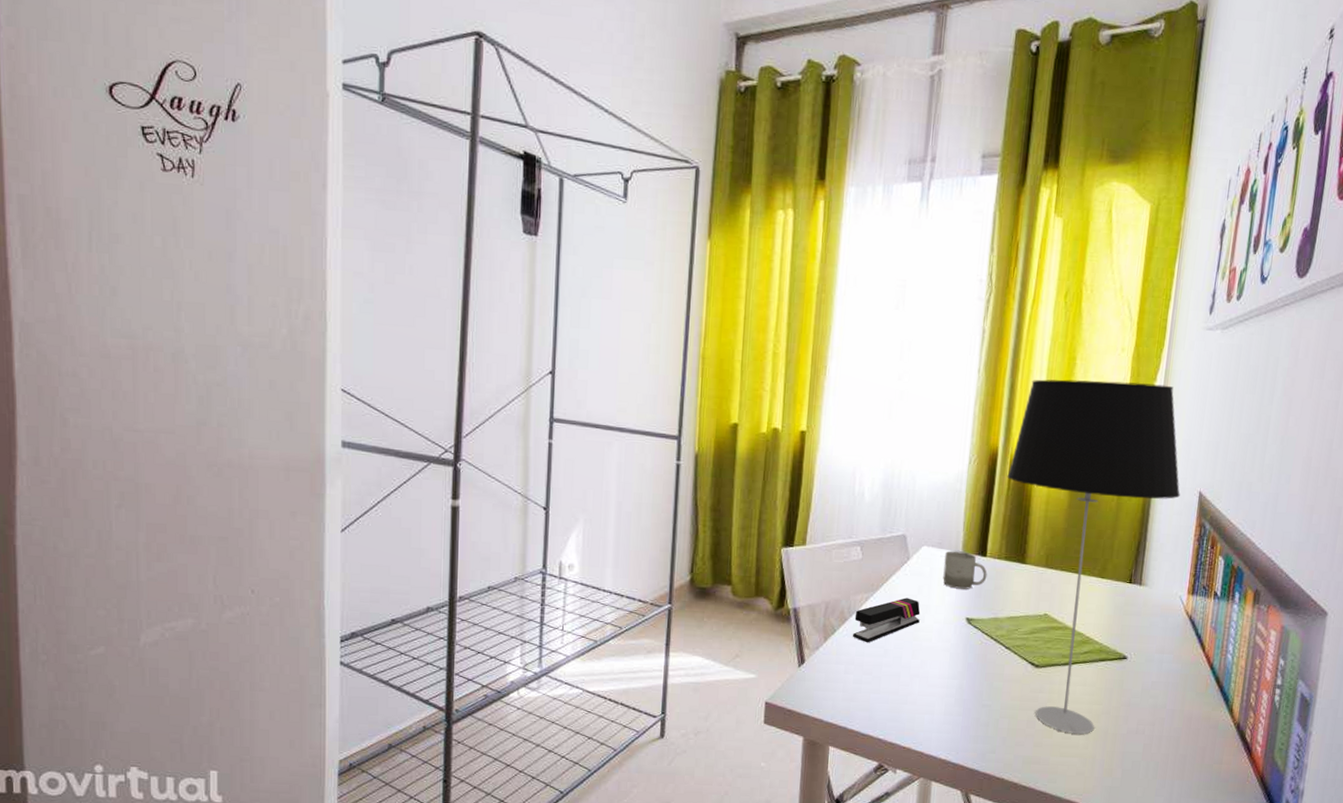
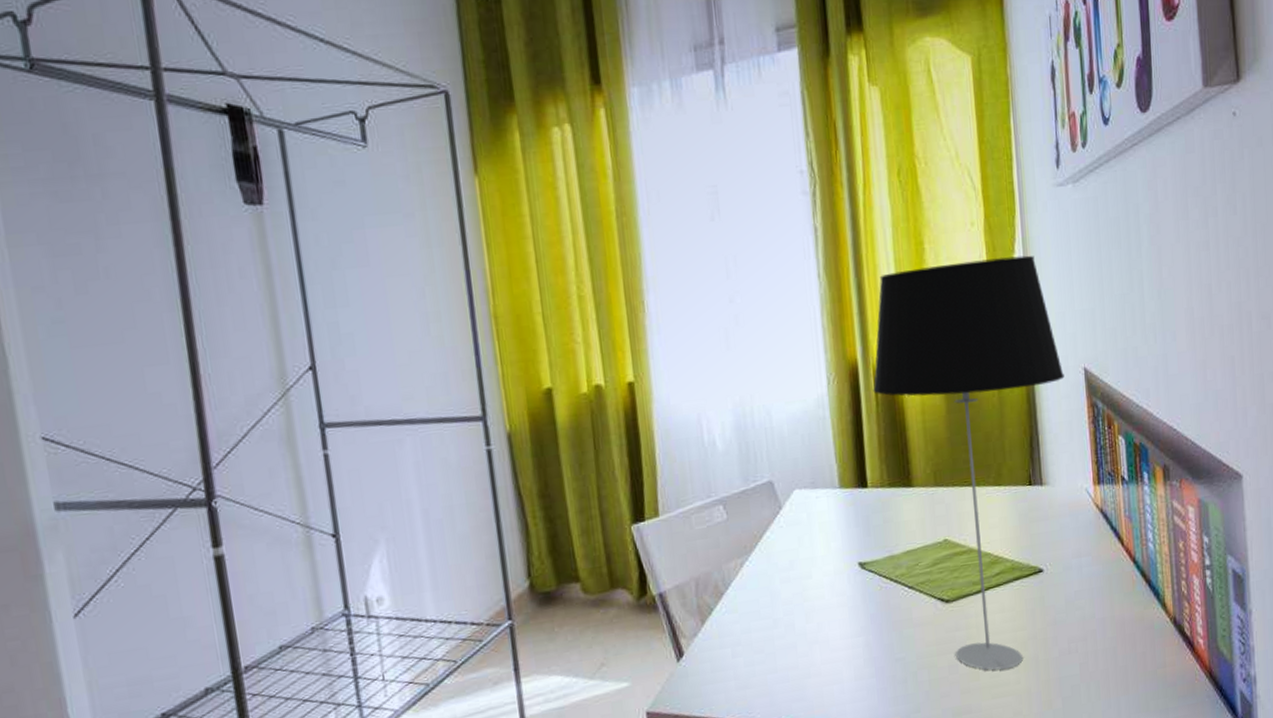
stapler: present [853,598,921,642] -> none [731,553,807,616]
cup: present [943,551,988,589] -> none [821,486,873,532]

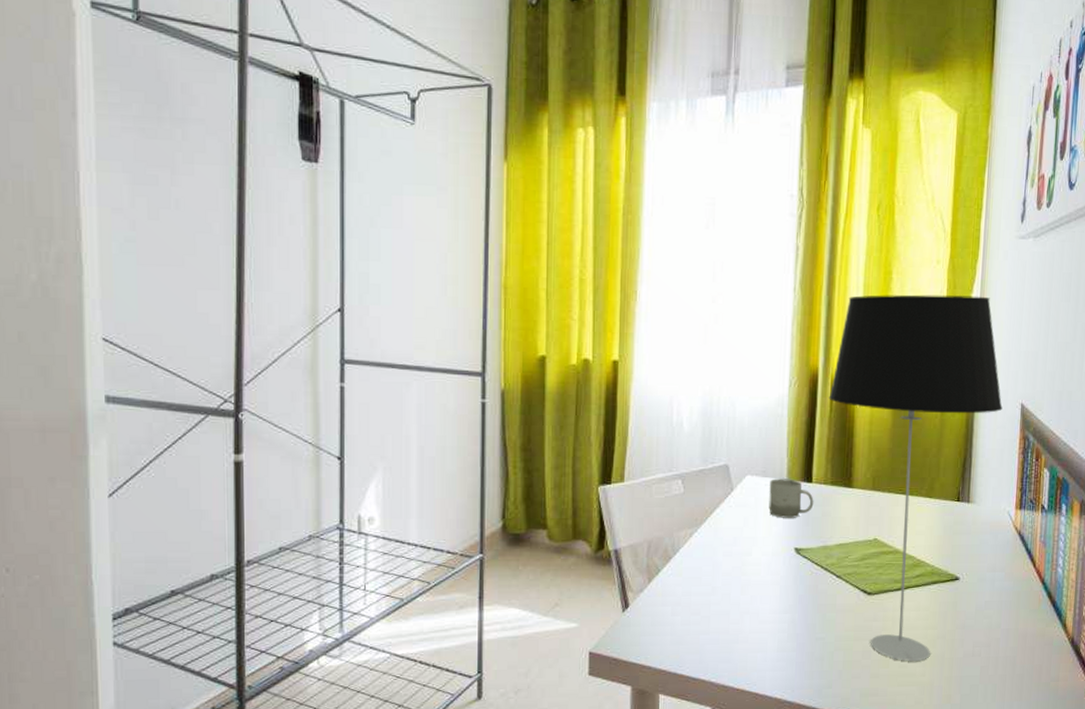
cup: none [821,486,873,532] -> present [769,479,814,518]

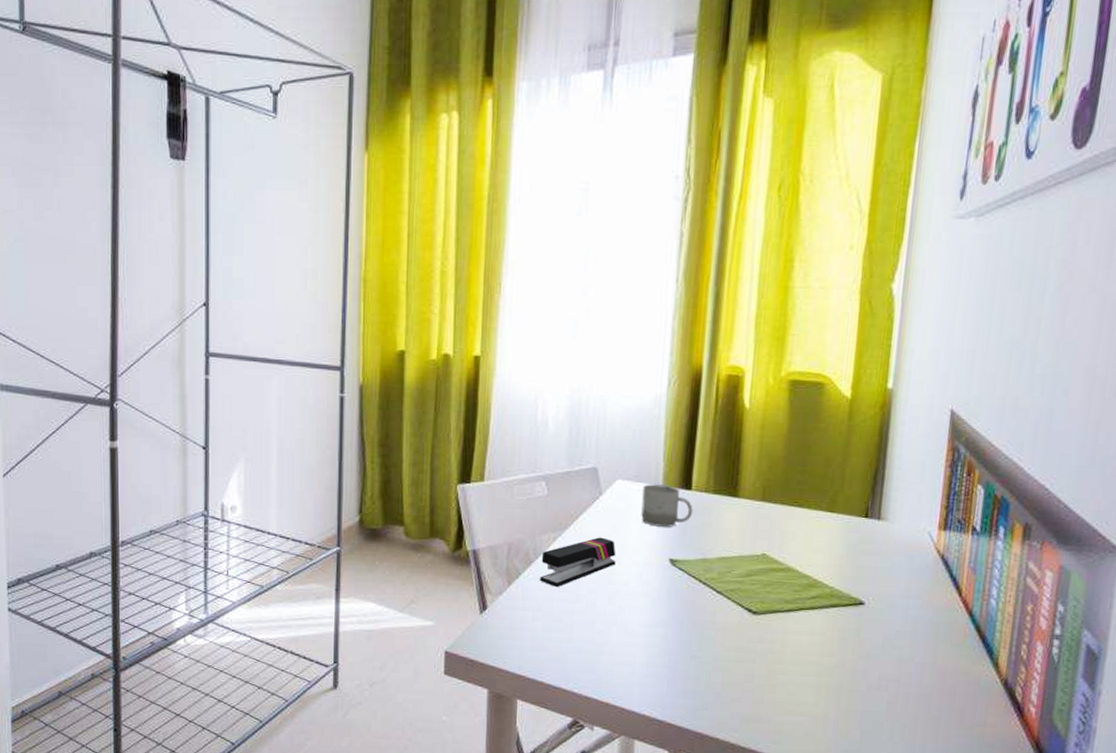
stapler: none [678,531,747,581] -> present [540,537,616,587]
table lamp: present [829,294,1003,661] -> none [713,284,927,690]

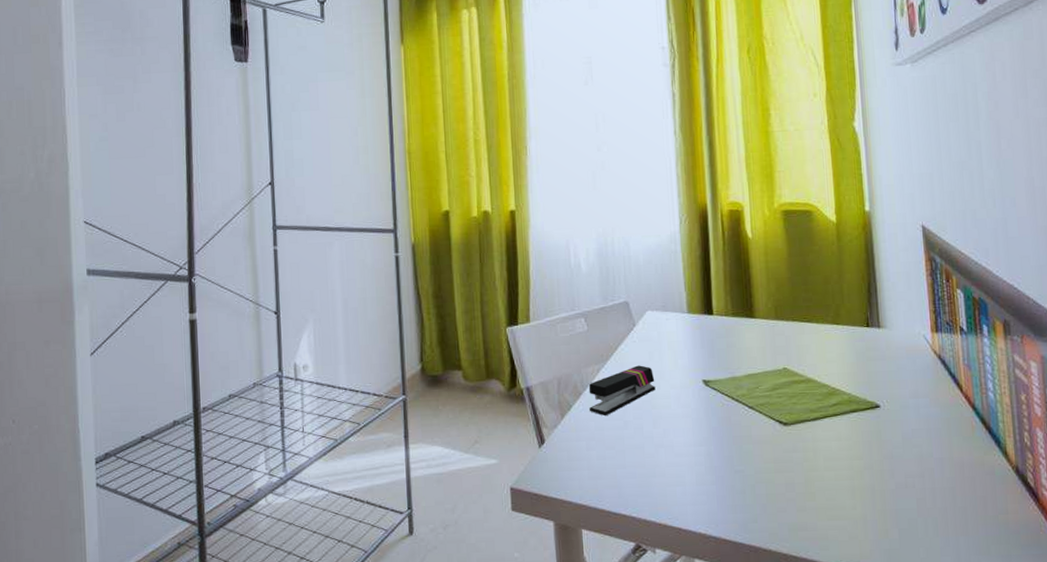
cup: present [641,484,693,527] -> none [670,312,717,351]

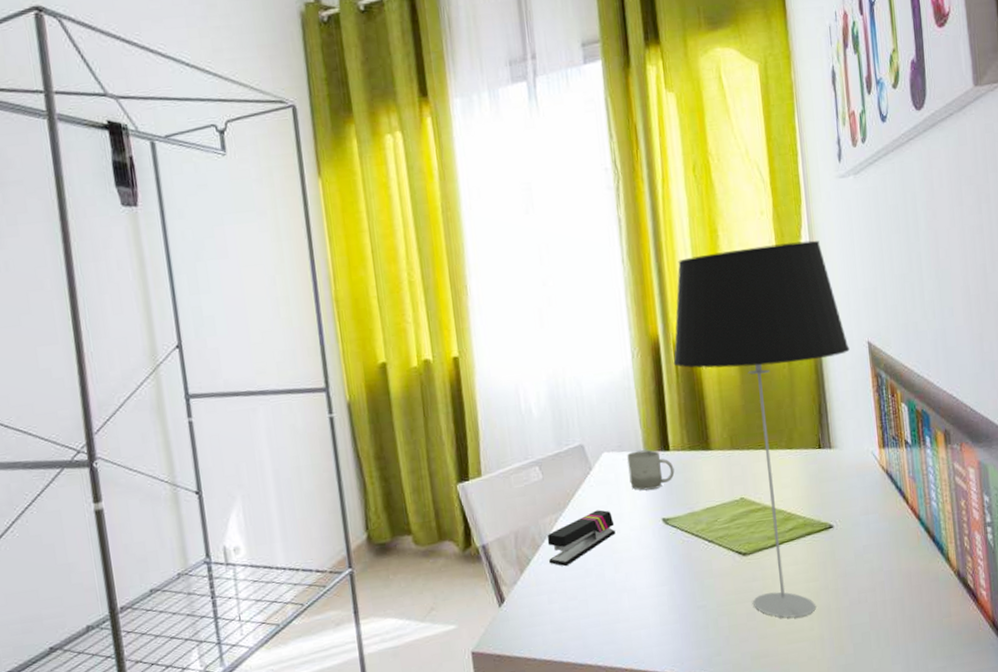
cup: none [670,312,717,351] -> present [627,450,675,491]
table lamp: none [720,123,902,494] -> present [673,240,850,618]

